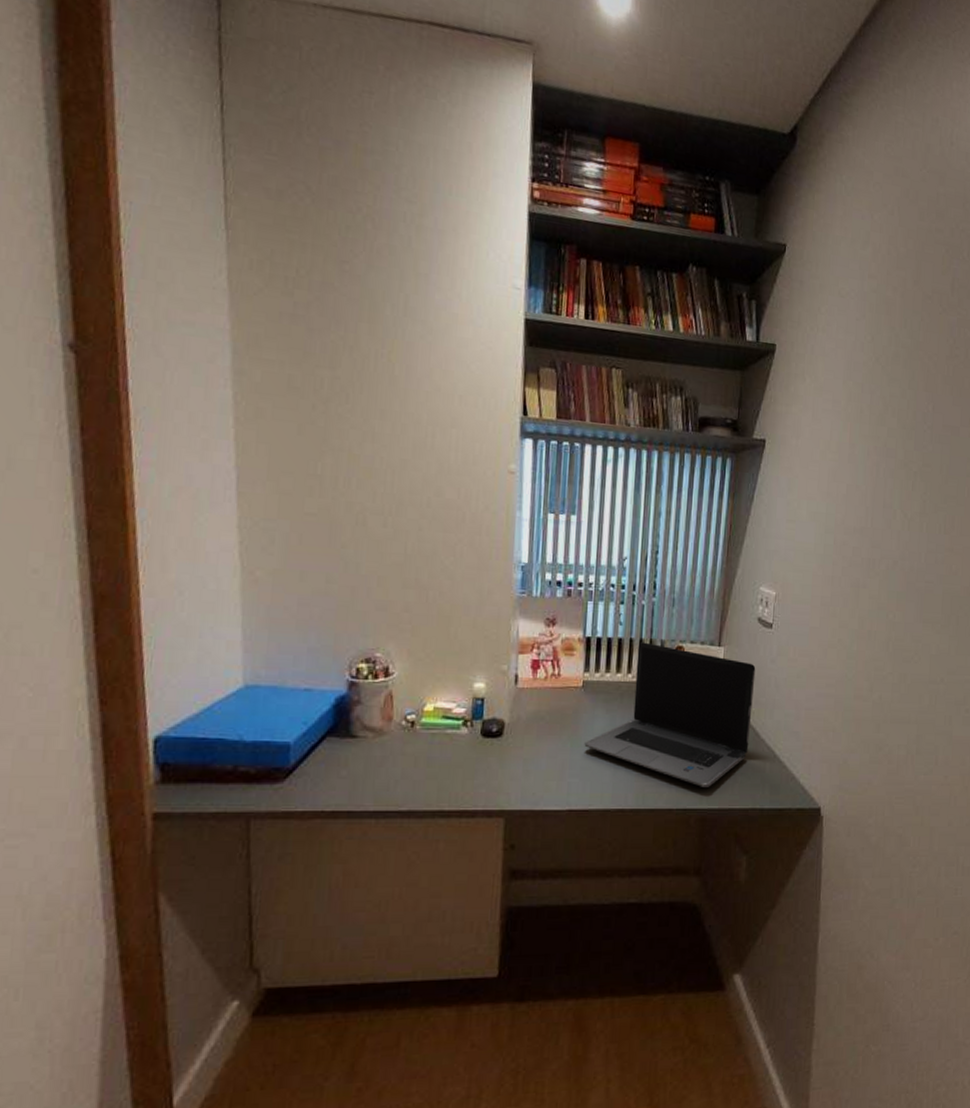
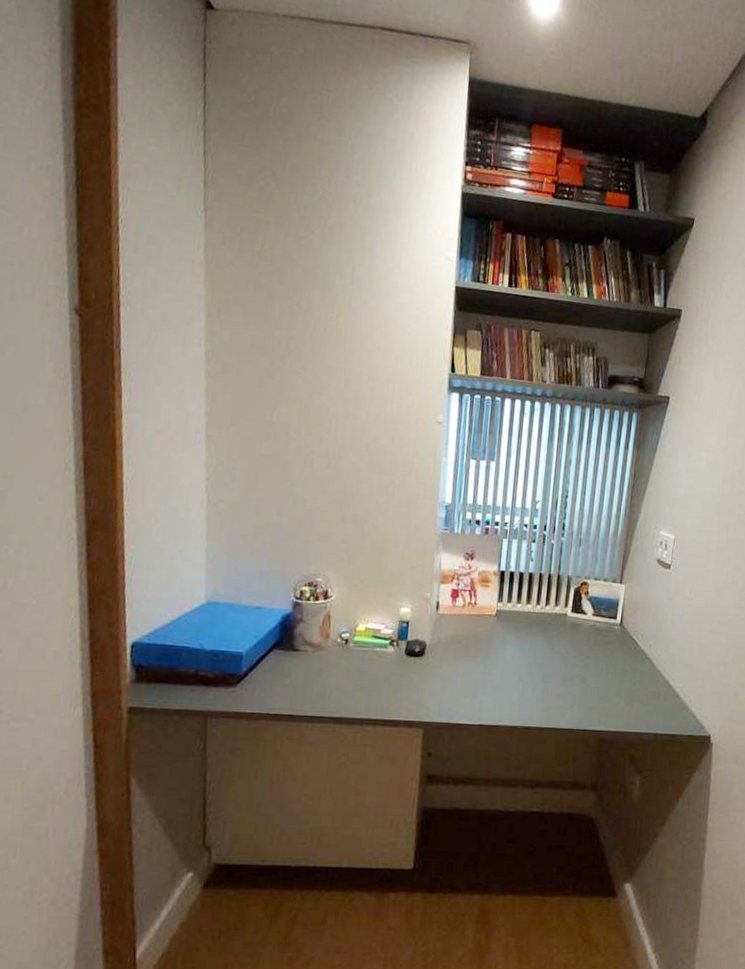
laptop computer: present [584,642,756,787] -> none [496,577,654,711]

